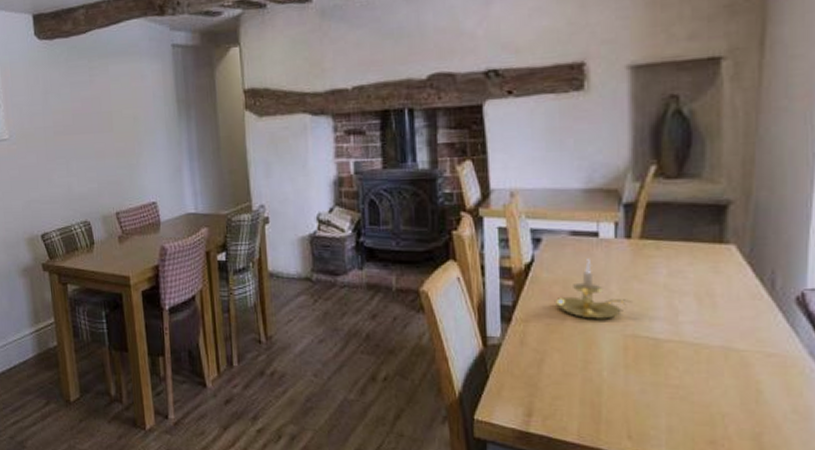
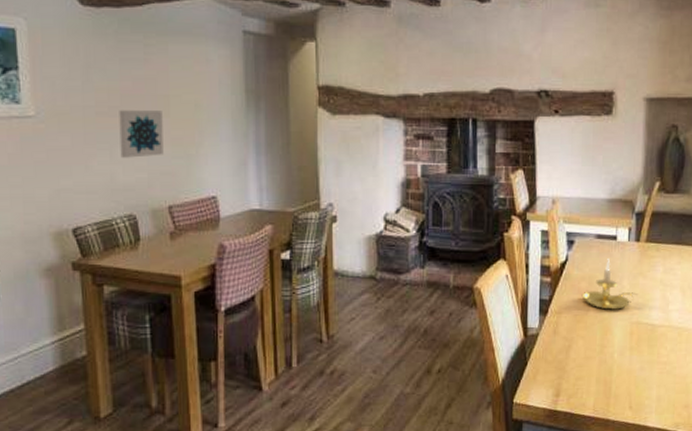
wall art: none [72,126,110,171] -> present [119,110,164,158]

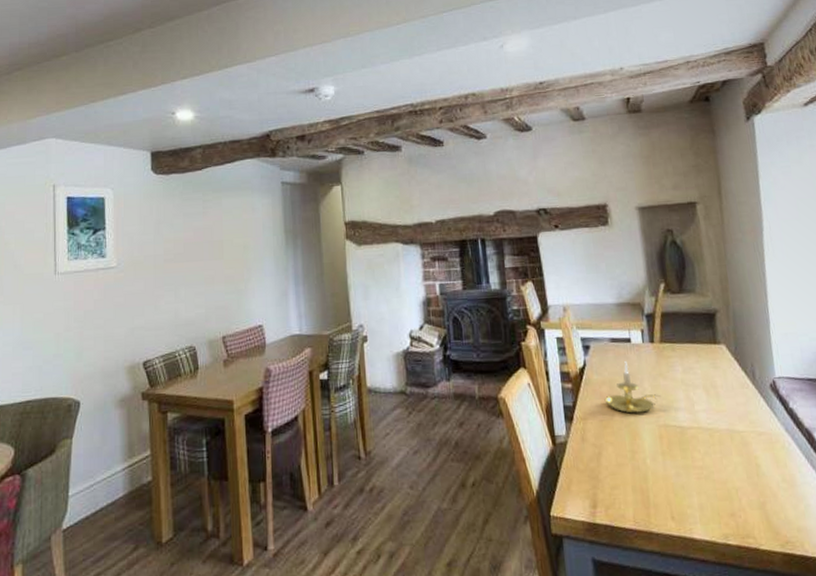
wall art: present [119,110,164,158] -> none [182,254,218,297]

